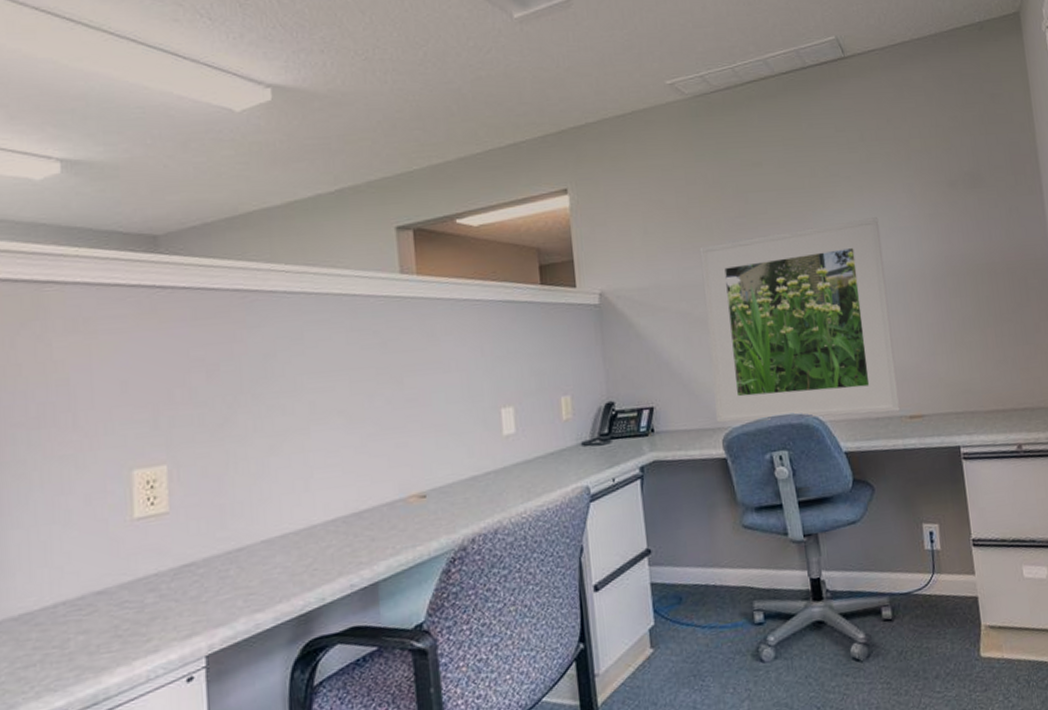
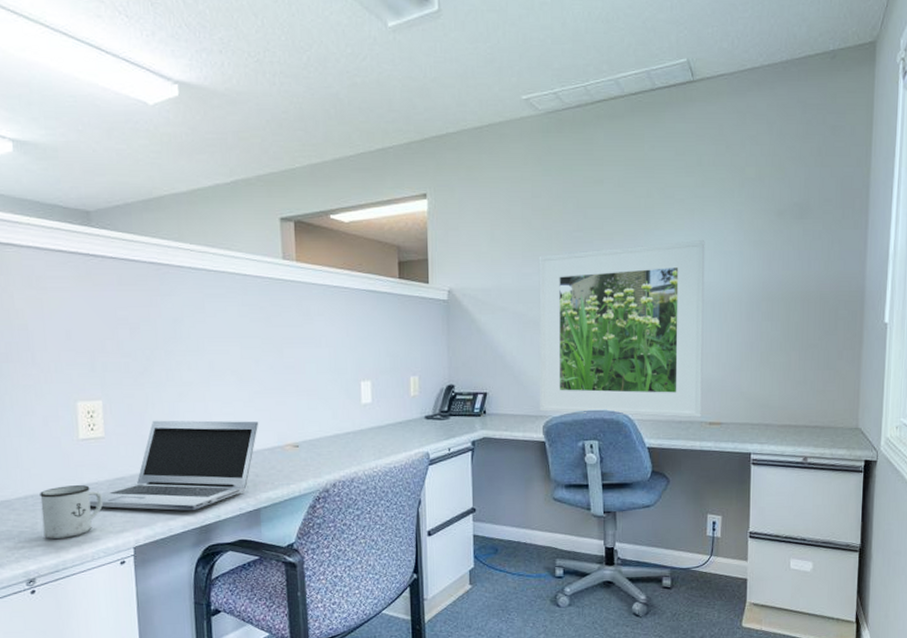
mug: none [75,579,165,659] -> present [40,485,103,539]
laptop: none [144,471,375,608] -> present [88,420,259,511]

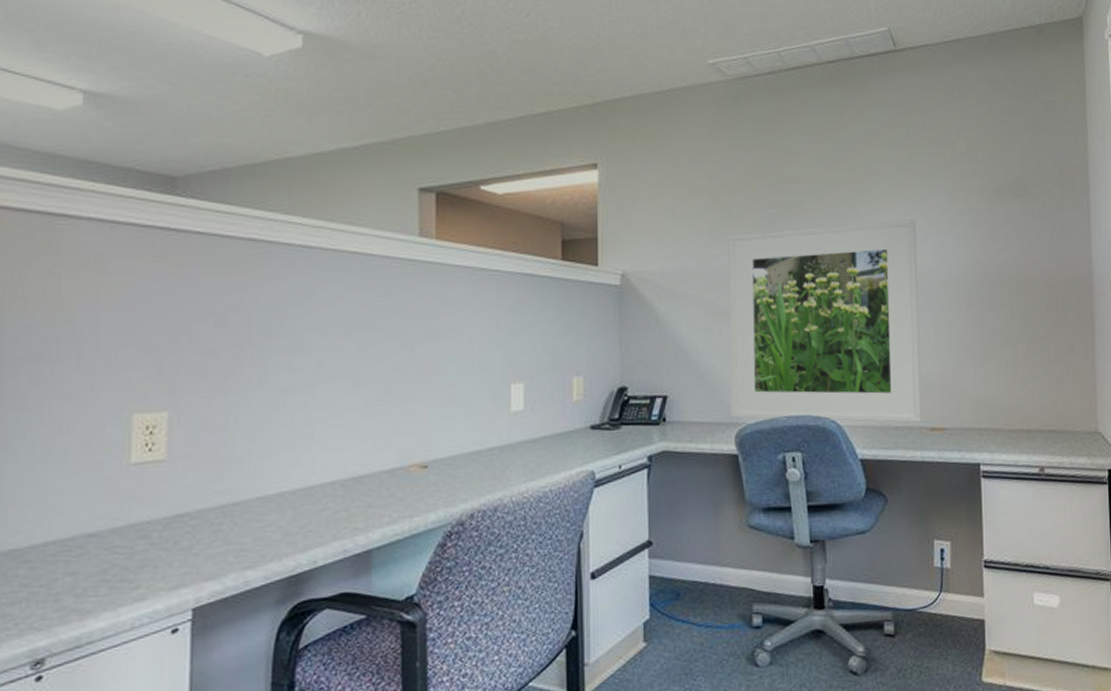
mug: present [40,485,103,539] -> none [65,525,156,601]
laptop: present [88,420,259,511] -> none [134,435,377,556]

